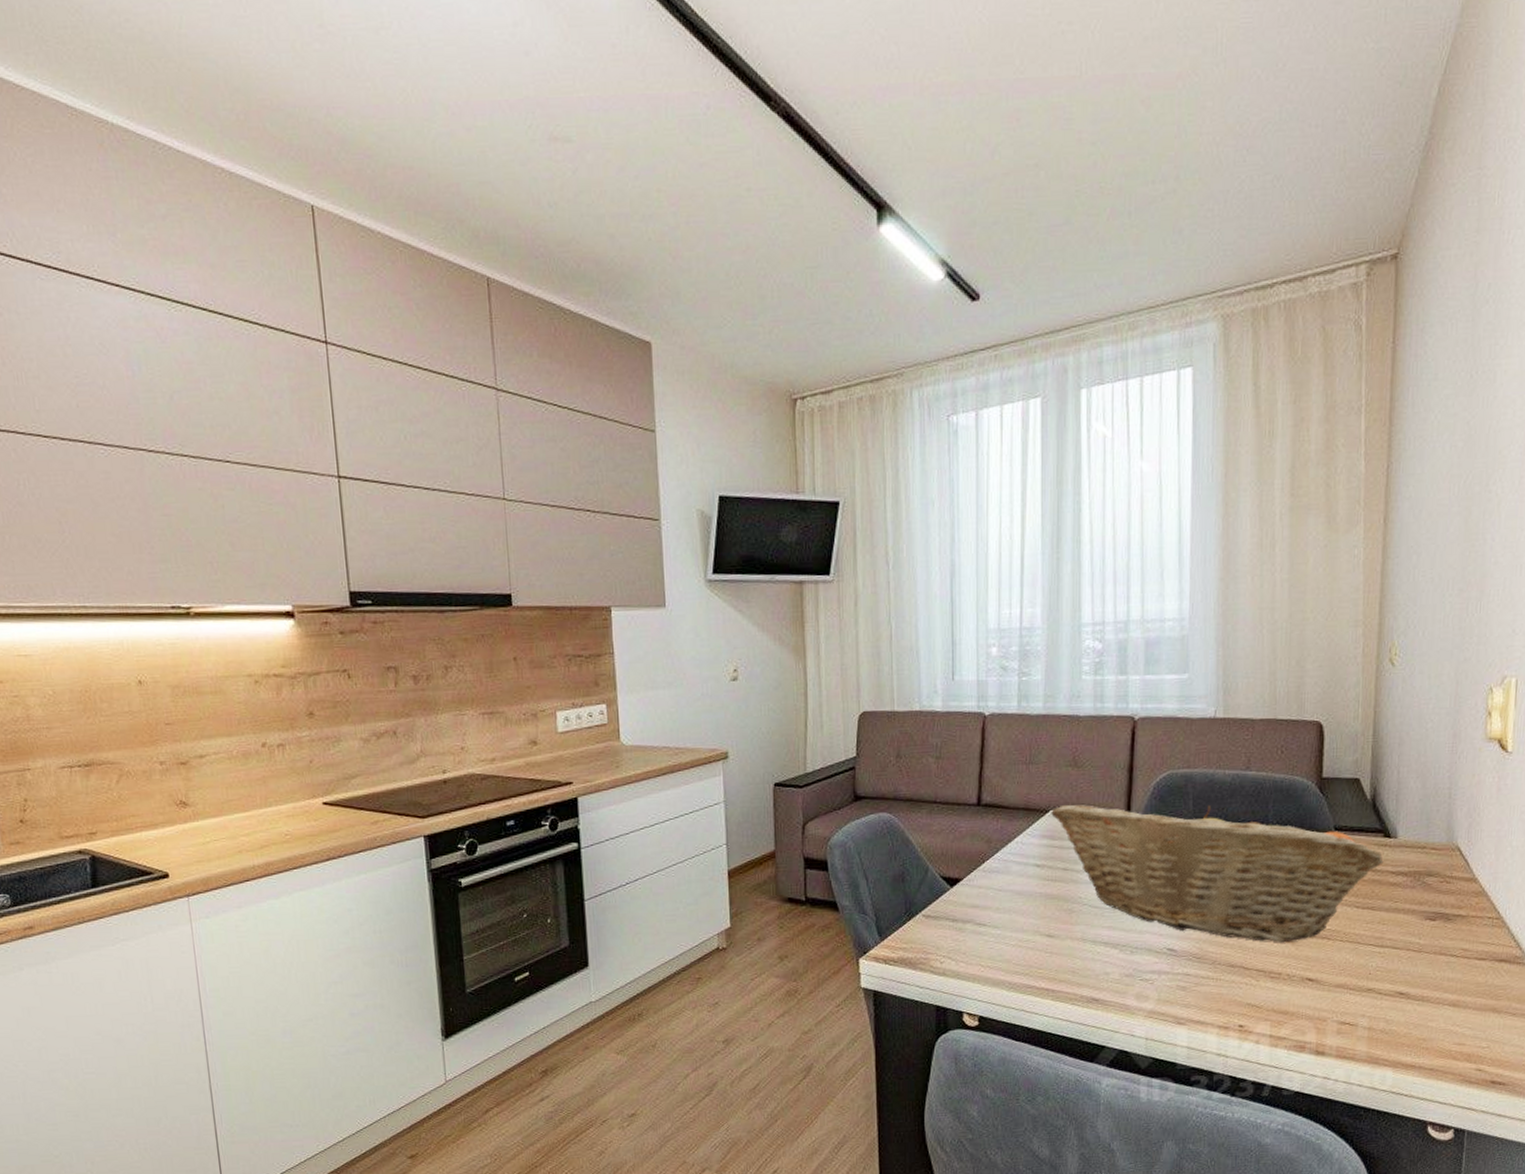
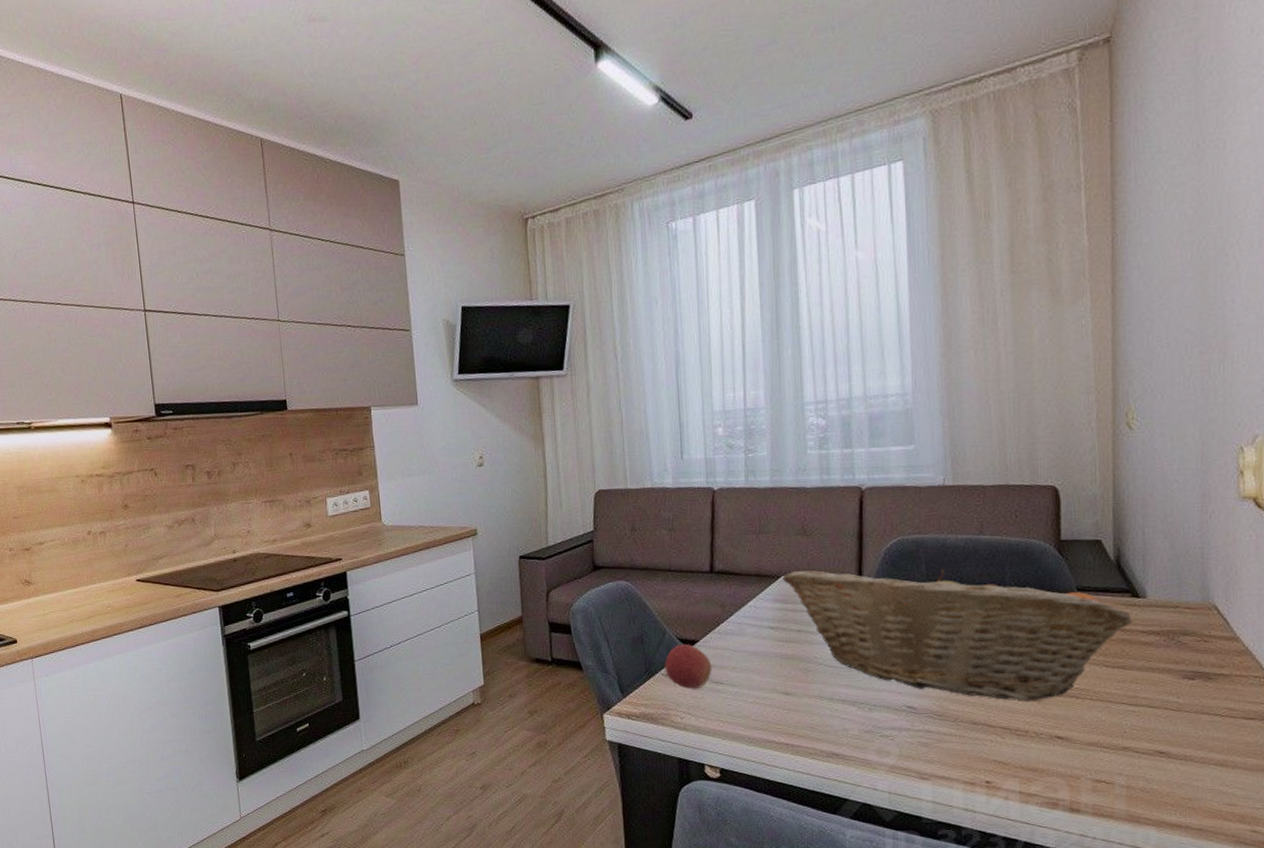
apple: none [926,883,975,931] -> present [664,644,712,689]

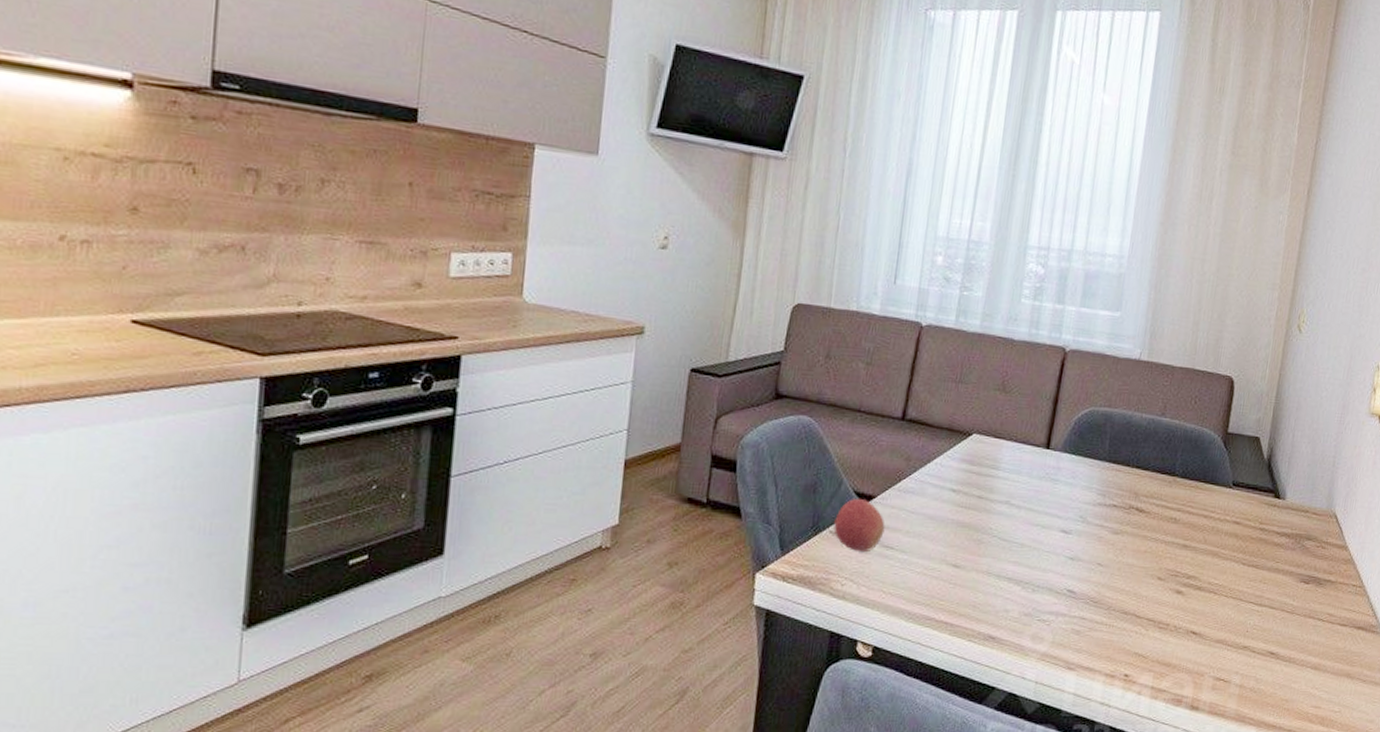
fruit basket: present [782,568,1133,700] -> none [973,429,1271,593]

